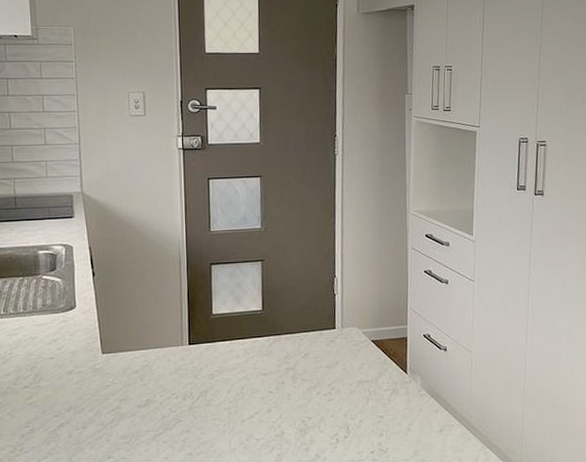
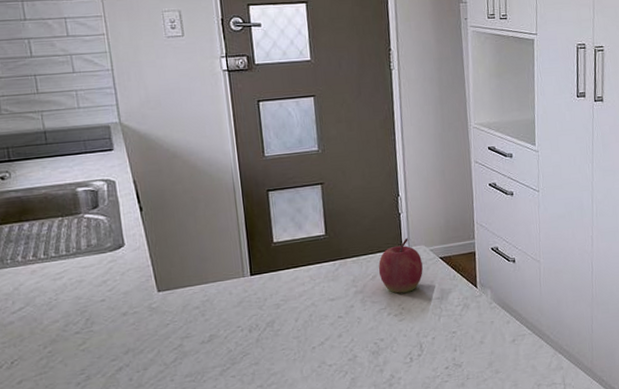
apple: none [310,318,354,373] -> present [378,237,423,294]

